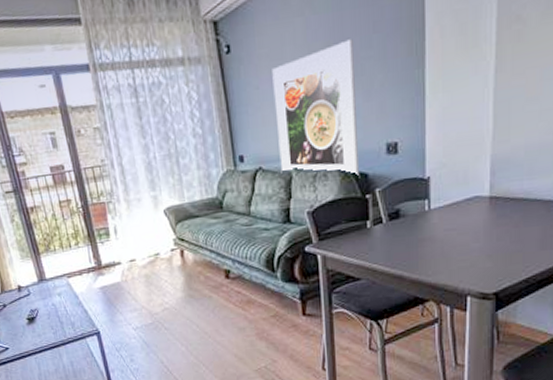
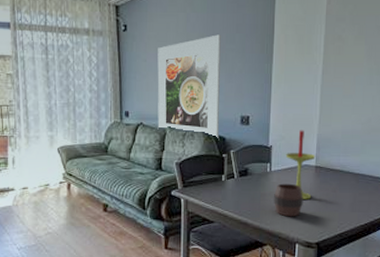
cup: none [436,222,475,265] -> present [274,183,303,217]
candle: none [448,151,490,241] -> present [285,130,316,199]

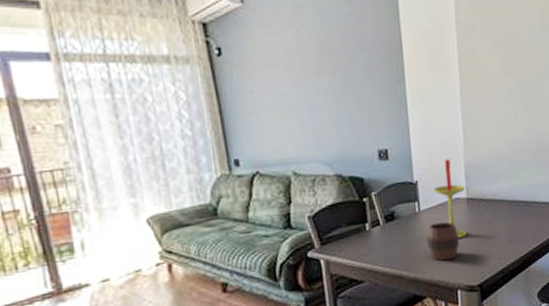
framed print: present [157,34,221,141] -> none [266,54,357,183]

